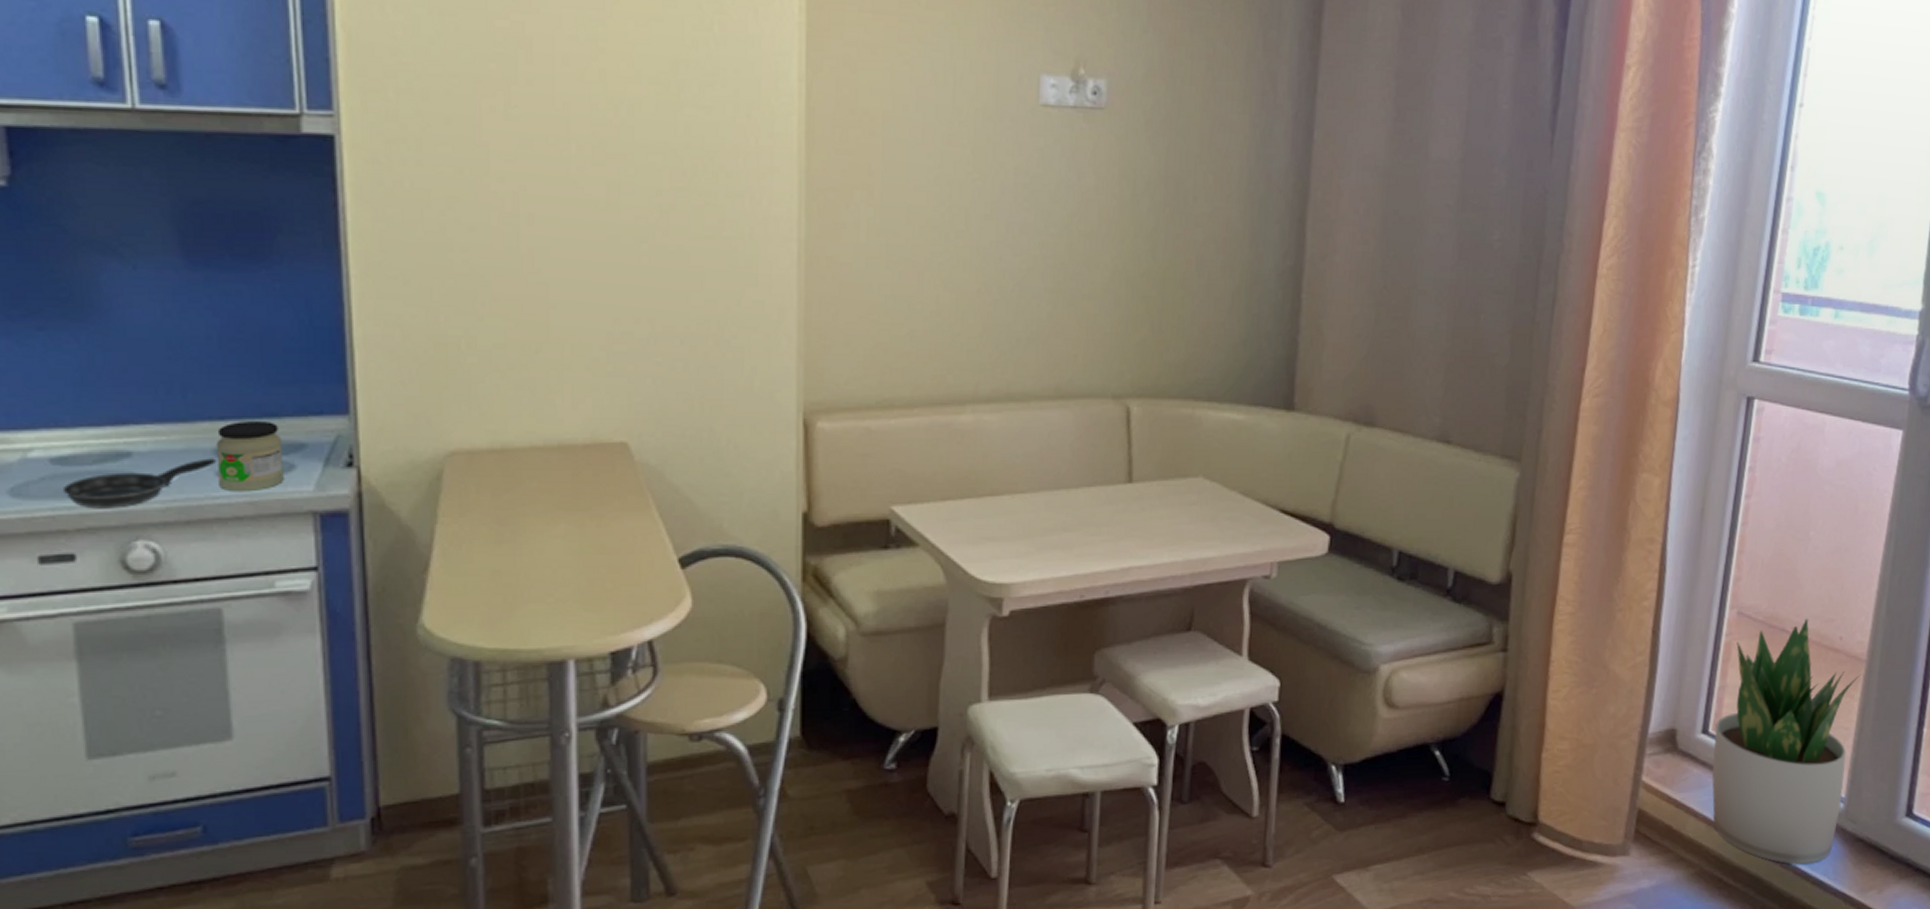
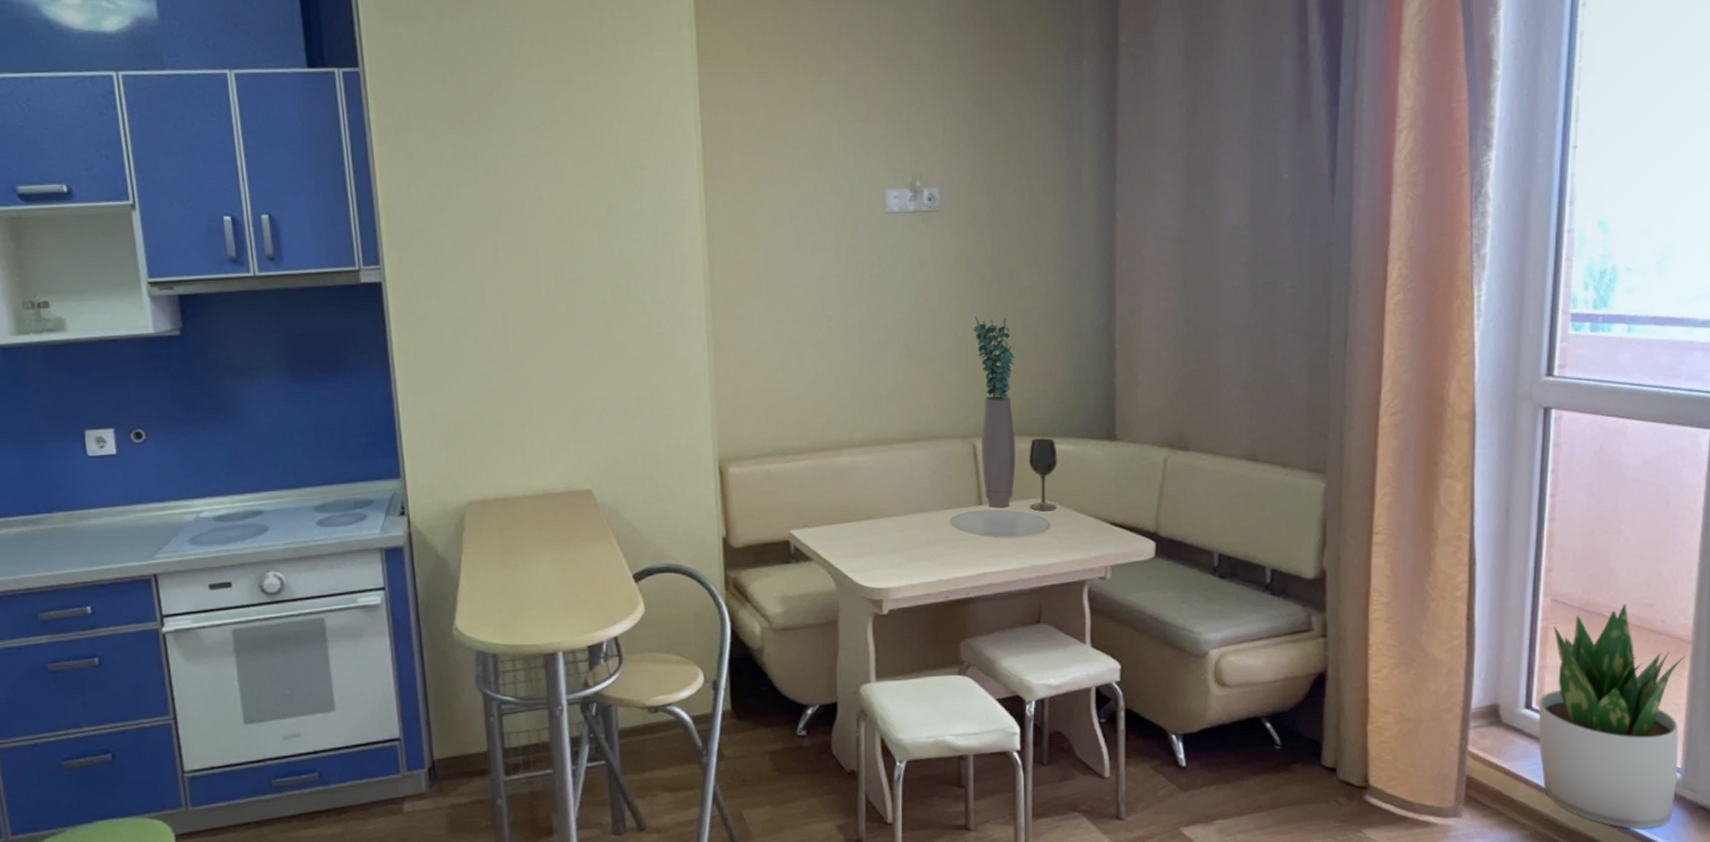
frying pan: present [62,458,216,509] -> none [221,513,316,551]
jar: present [215,420,284,492] -> none [315,485,360,536]
plate: none [1092,488,1214,525] -> present [949,509,1052,539]
vase: none [1135,246,1184,488] -> present [973,316,1016,509]
wine glass: none [1189,403,1226,493] -> present [1028,438,1058,511]

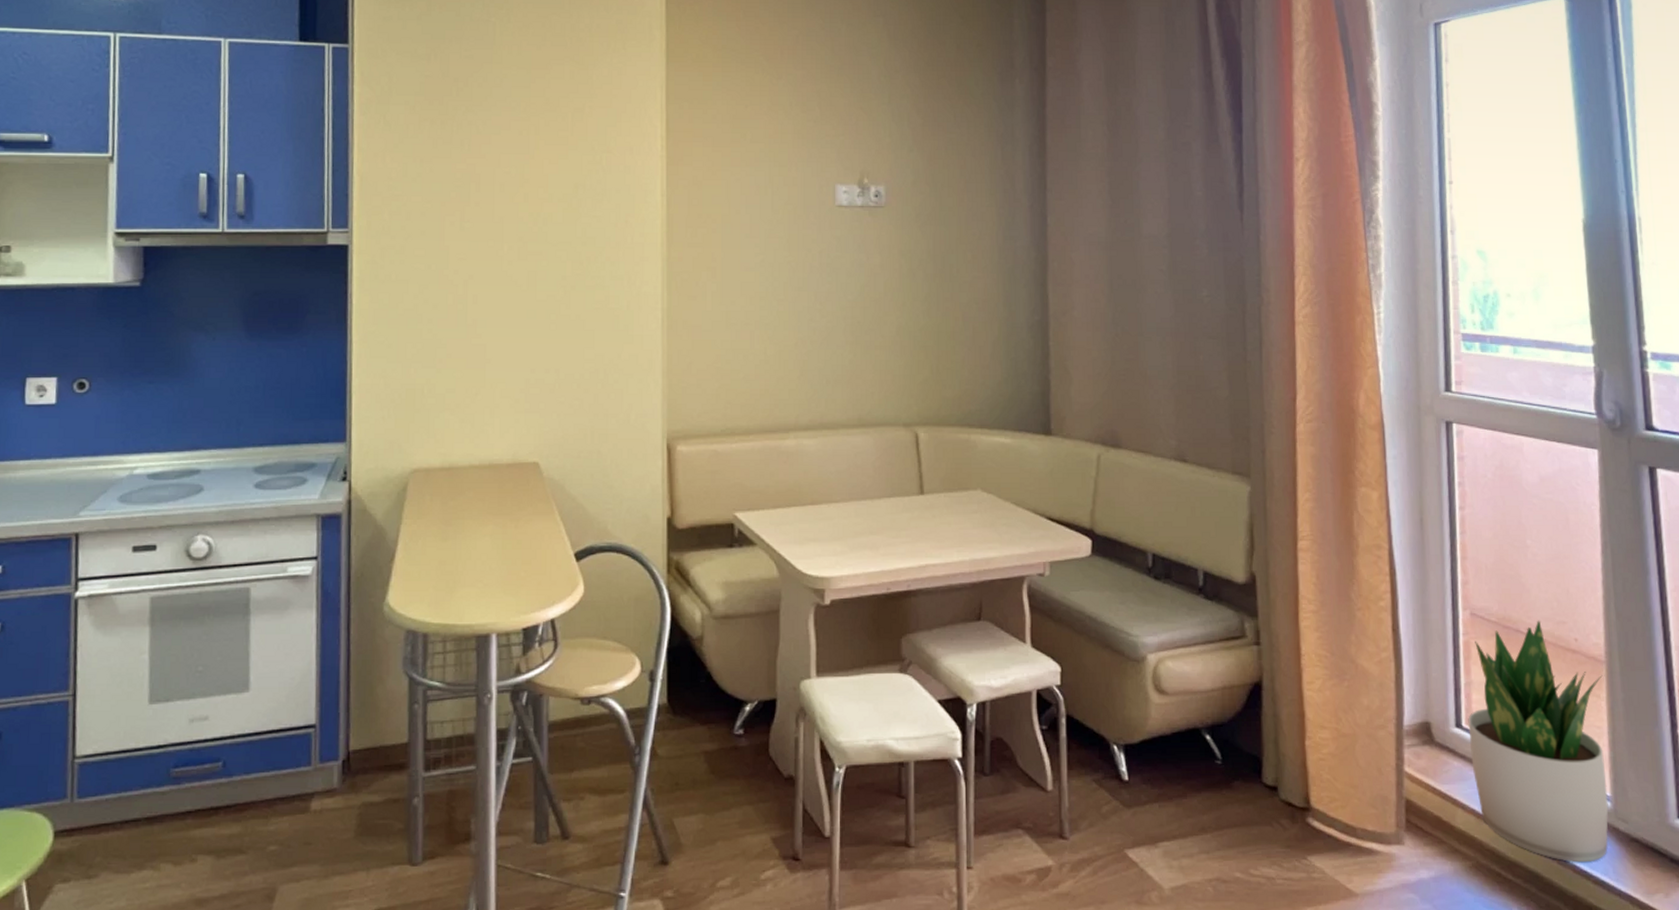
plate: present [949,509,1052,539] -> none [892,499,992,530]
vase: present [973,316,1016,509] -> none [916,308,956,499]
wine glass: present [1028,438,1058,511] -> none [968,430,997,504]

